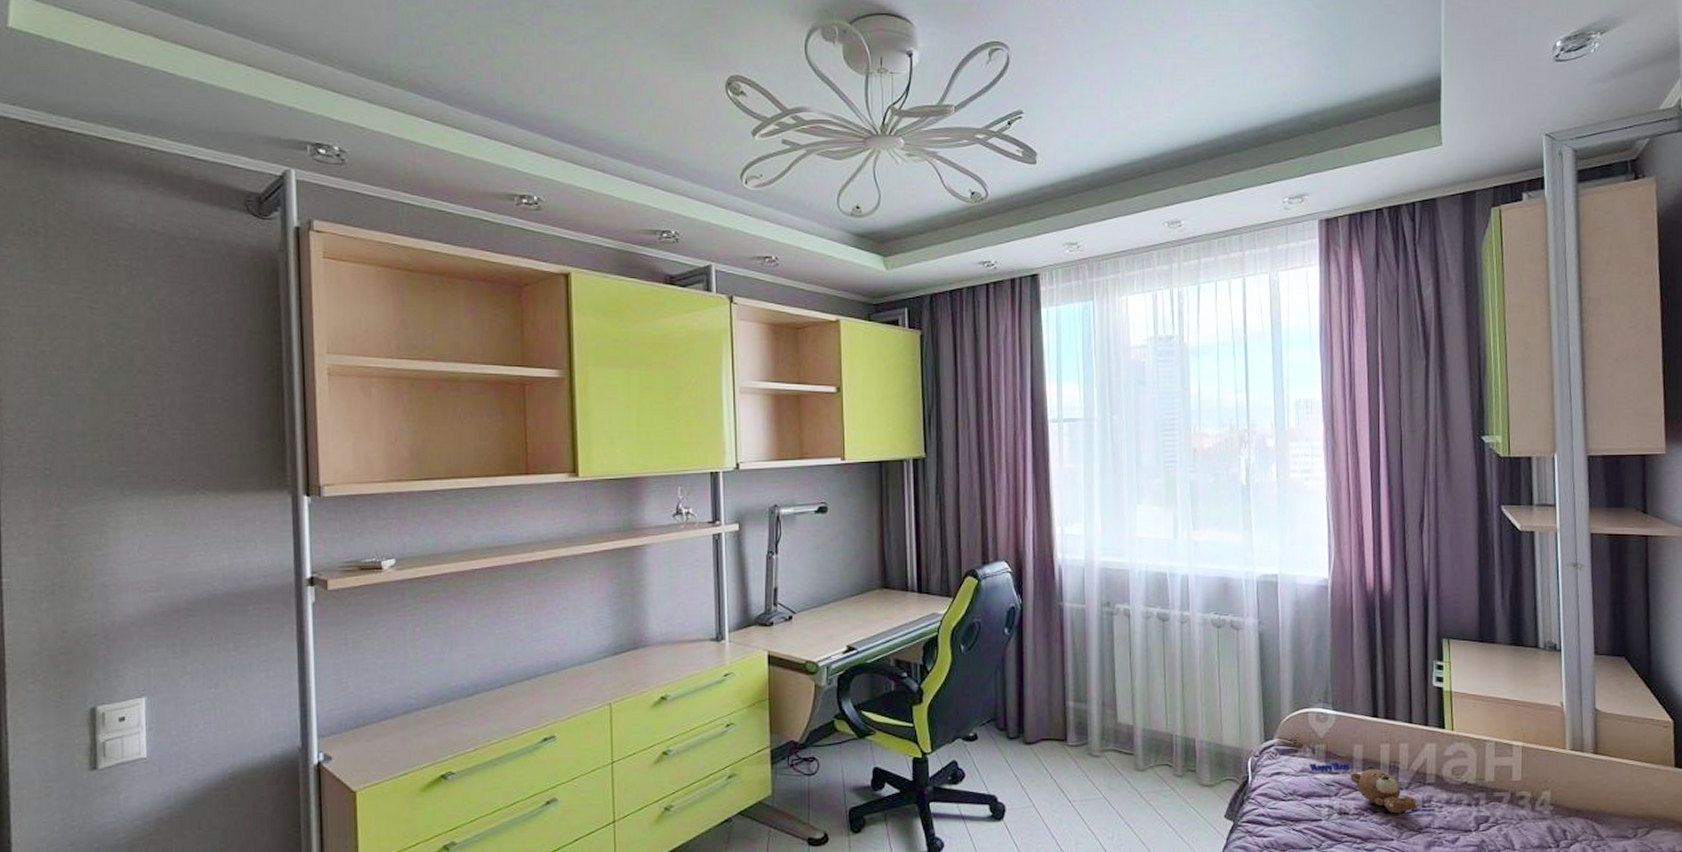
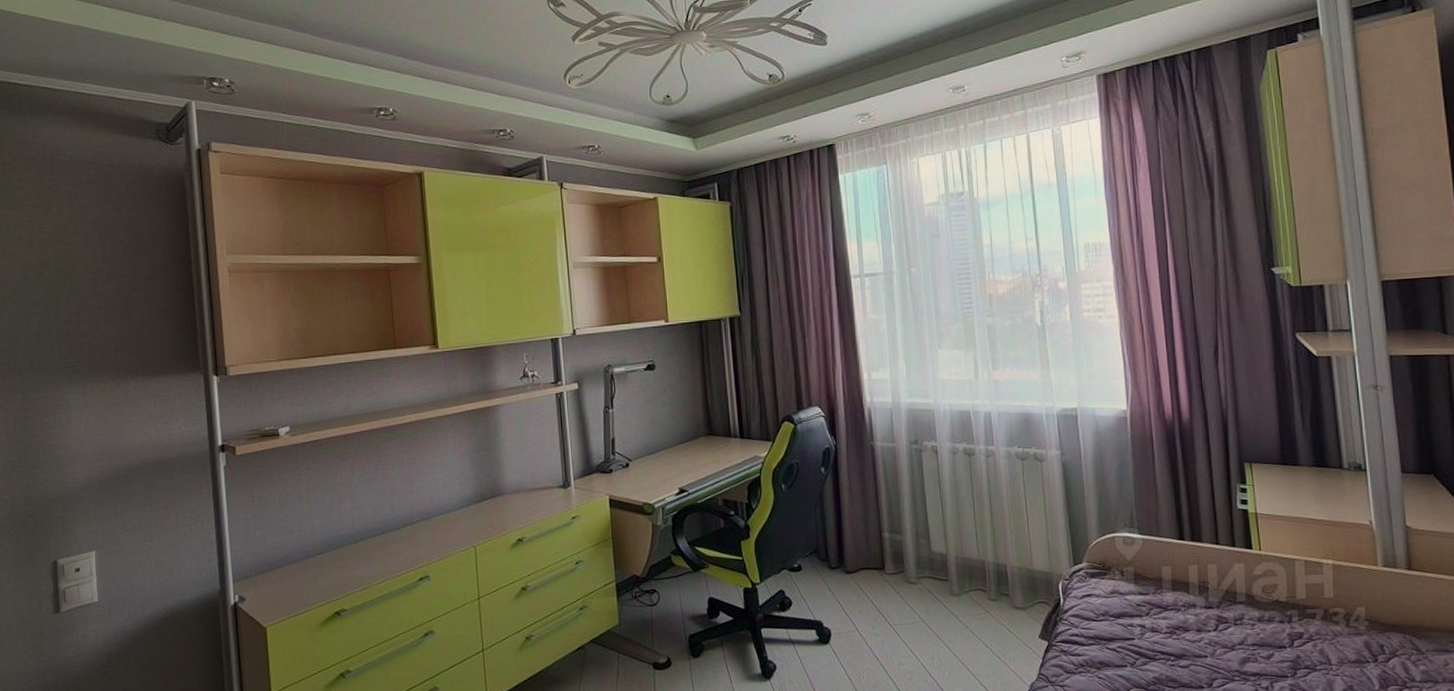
teddy bear: present [1309,762,1435,816] -> none [1118,583,1248,635]

